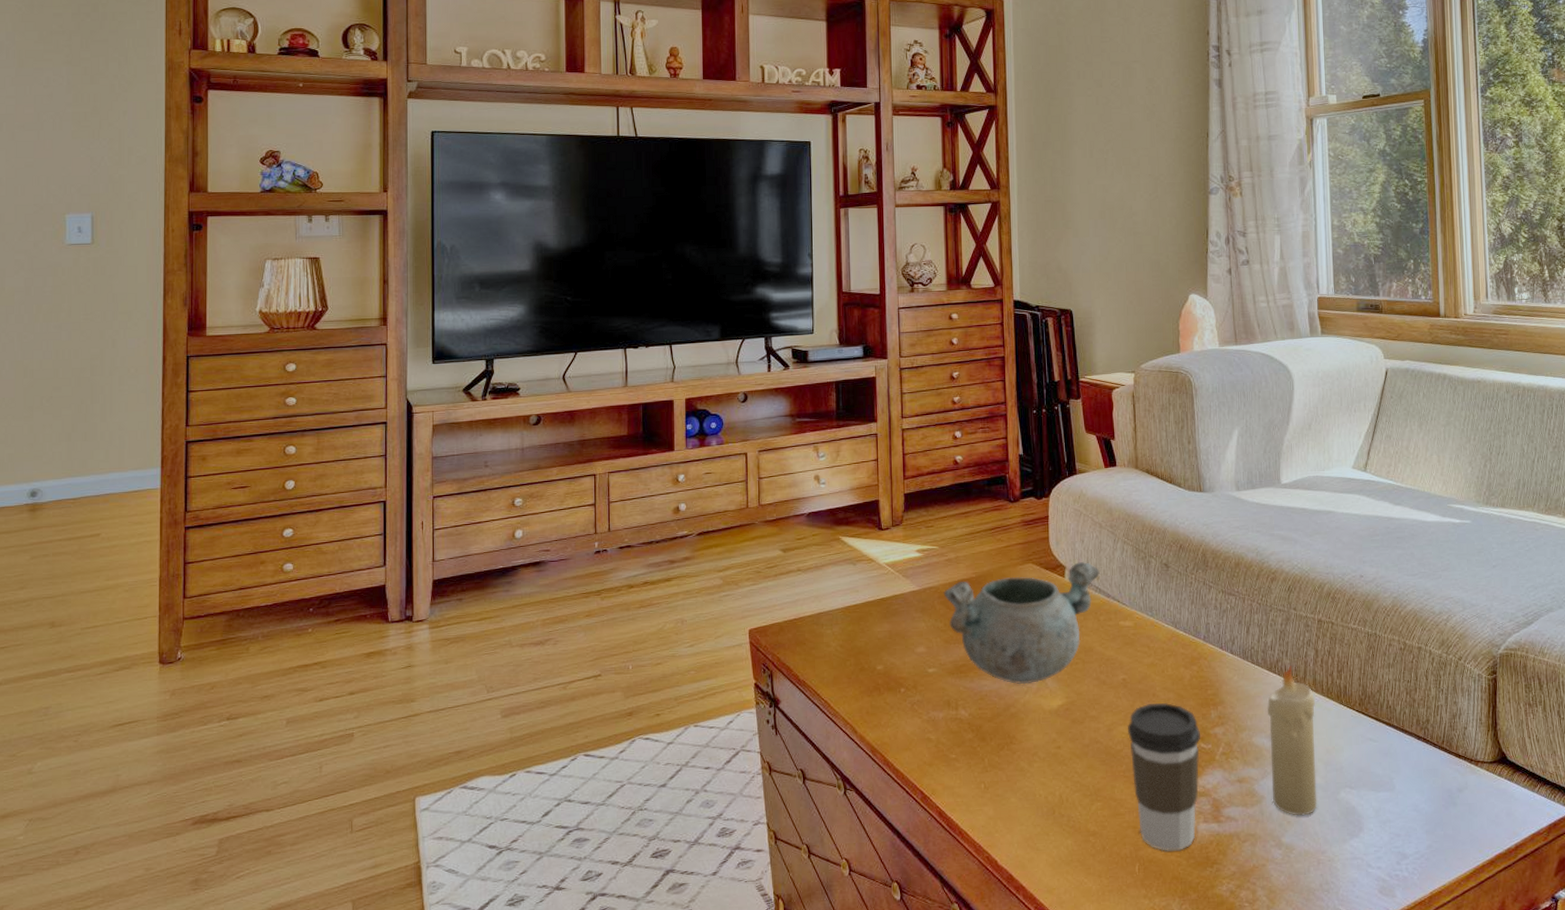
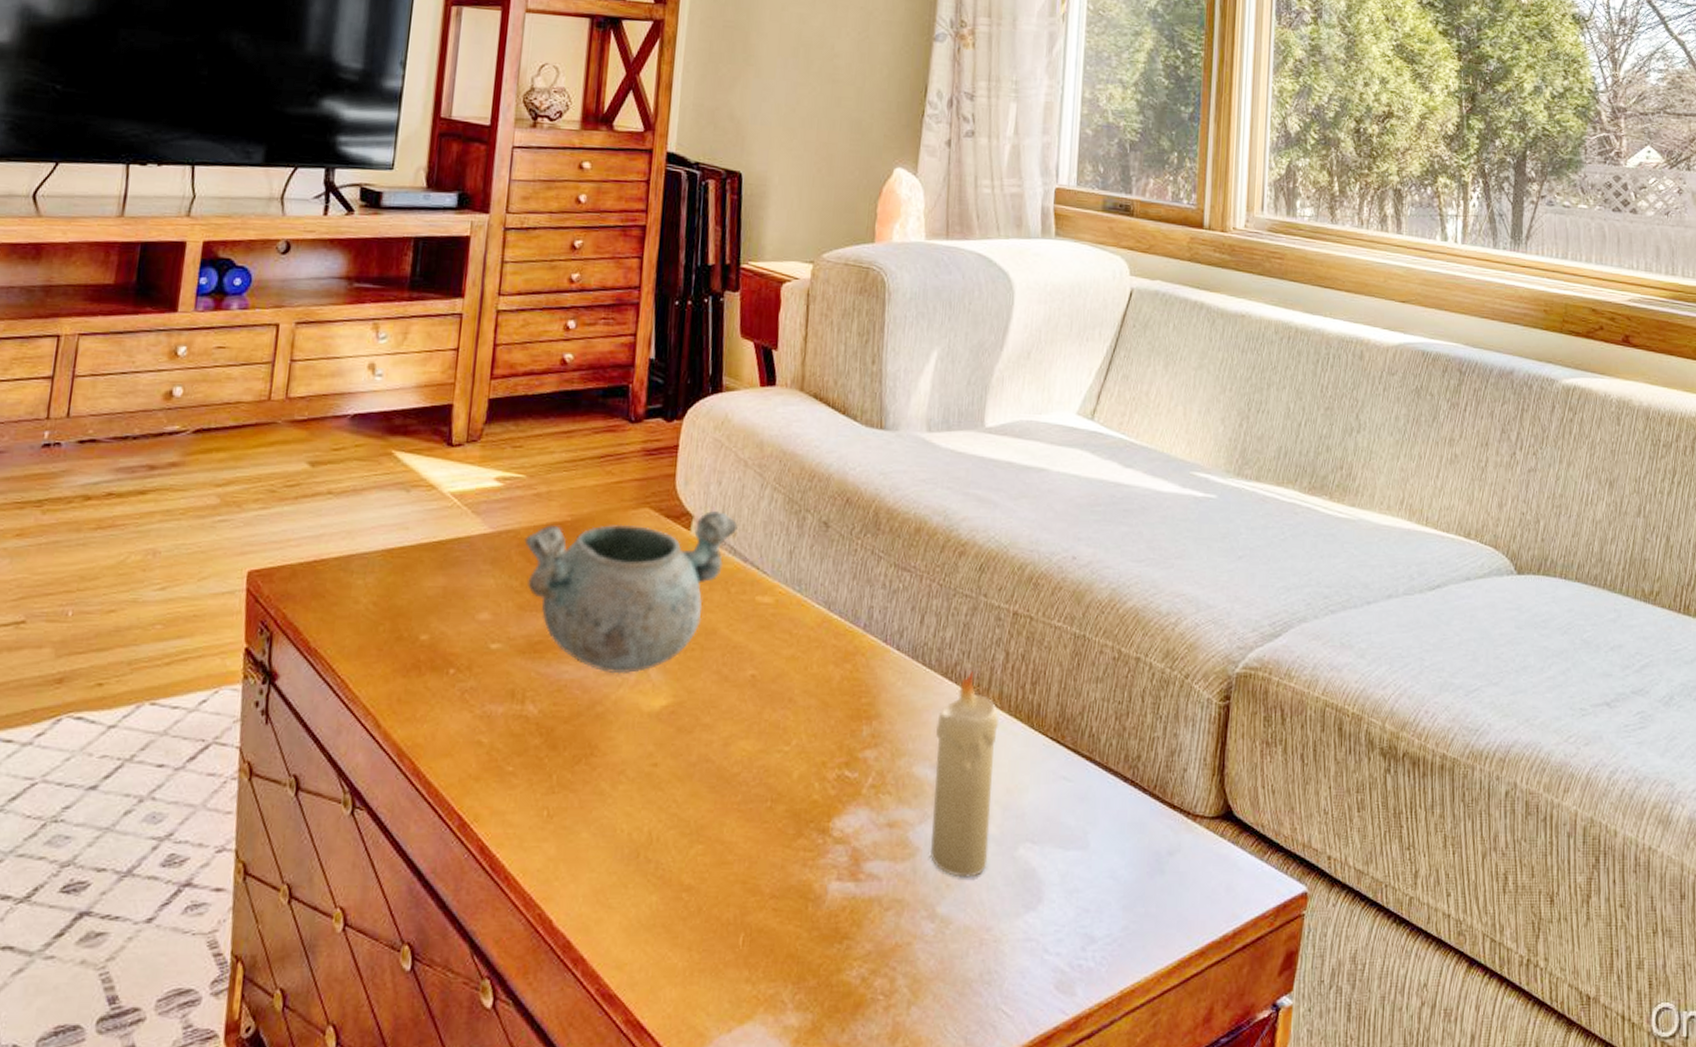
coffee cup: present [1127,702,1200,851] -> none [749,711,846,918]

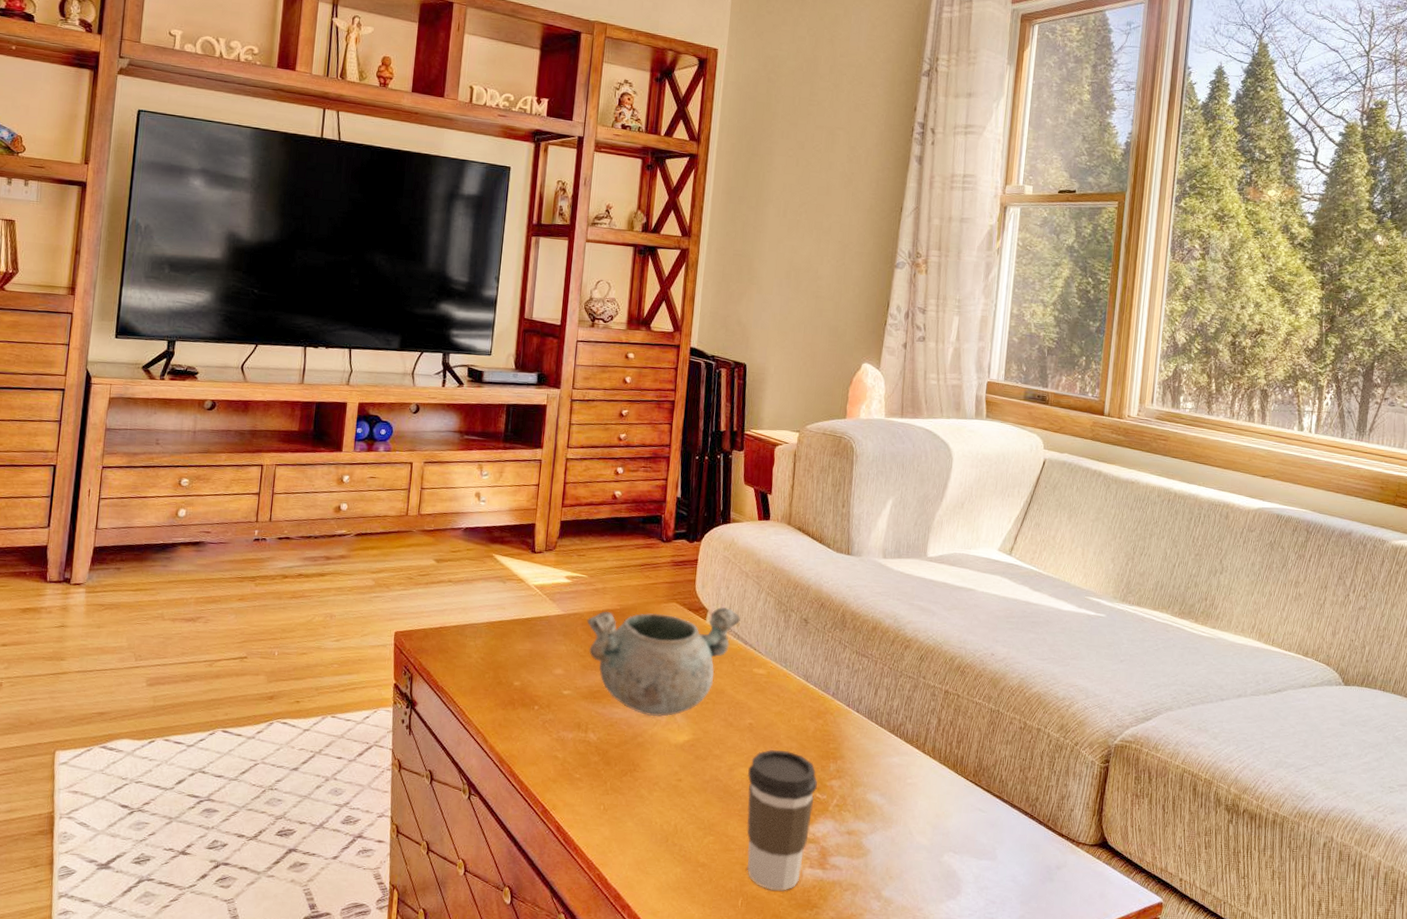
coffee cup: none [749,711,846,918] -> present [746,750,817,891]
candle: present [930,672,999,878] -> none [878,731,932,873]

